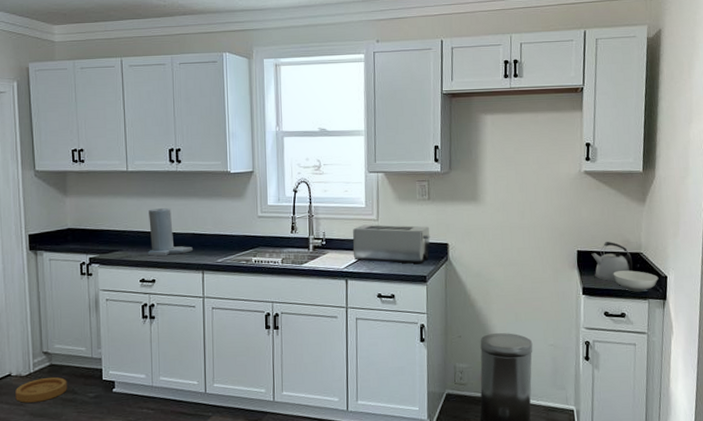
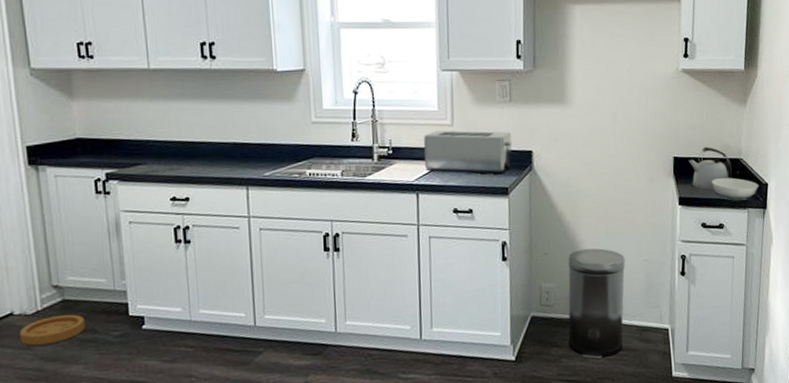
paper towel: present [147,208,194,257] -> none [178,113,235,170]

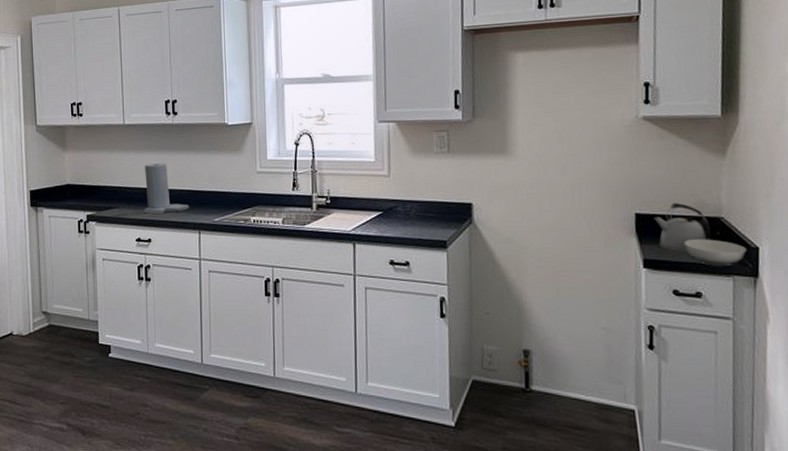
pet bowl: present [20,314,86,346] -> none [16,339,65,363]
paper towel: none [178,113,235,170] -> present [143,163,190,215]
toaster: present [424,130,513,175] -> none [360,180,451,227]
pedal bin: present [568,248,626,360] -> none [513,311,580,436]

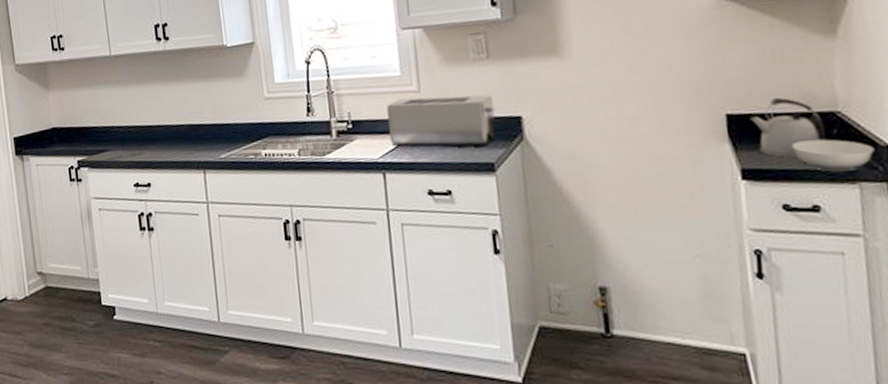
paper towel: present [143,163,190,215] -> none [137,96,192,155]
toaster: none [360,180,451,227] -> present [386,94,497,148]

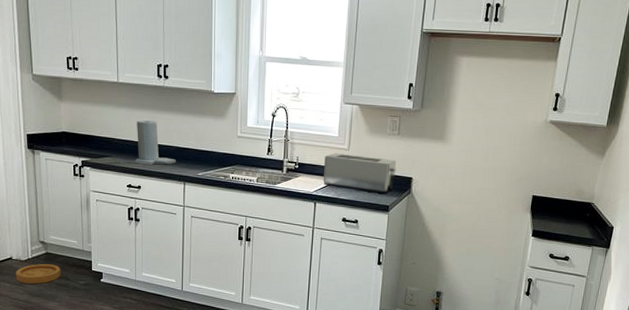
pet bowl: none [12,302,65,331] -> present [16,264,61,284]
paper towel: none [137,96,192,155] -> present [134,120,177,166]
kettle: present [750,97,827,159] -> none [545,190,584,228]
bowl: present [790,139,875,173] -> none [563,218,606,239]

